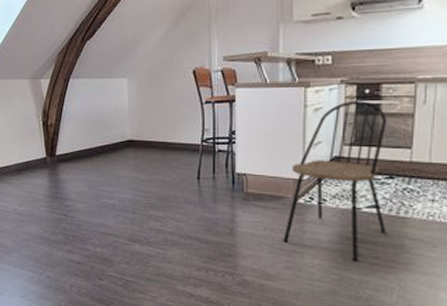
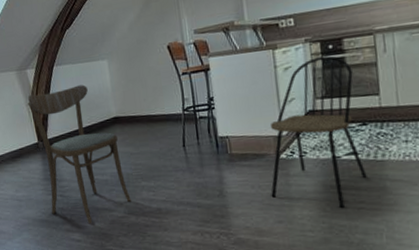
dining chair: none [39,102,137,248] -> present [27,85,131,224]

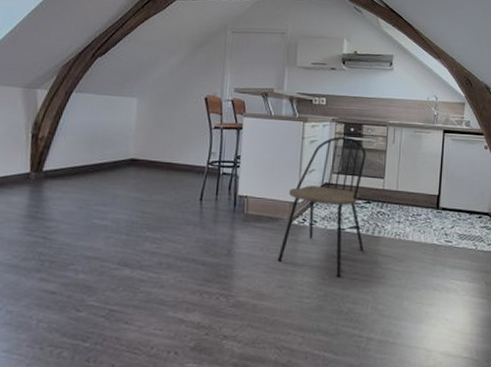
dining chair: present [27,85,131,224] -> none [26,117,130,274]

